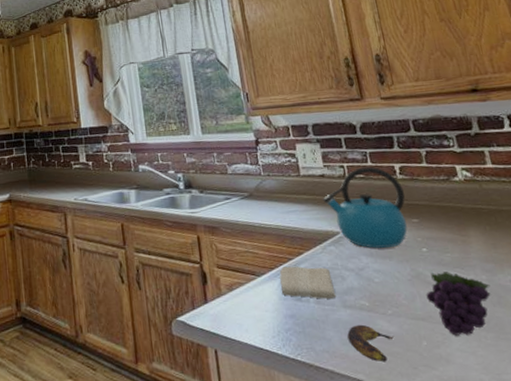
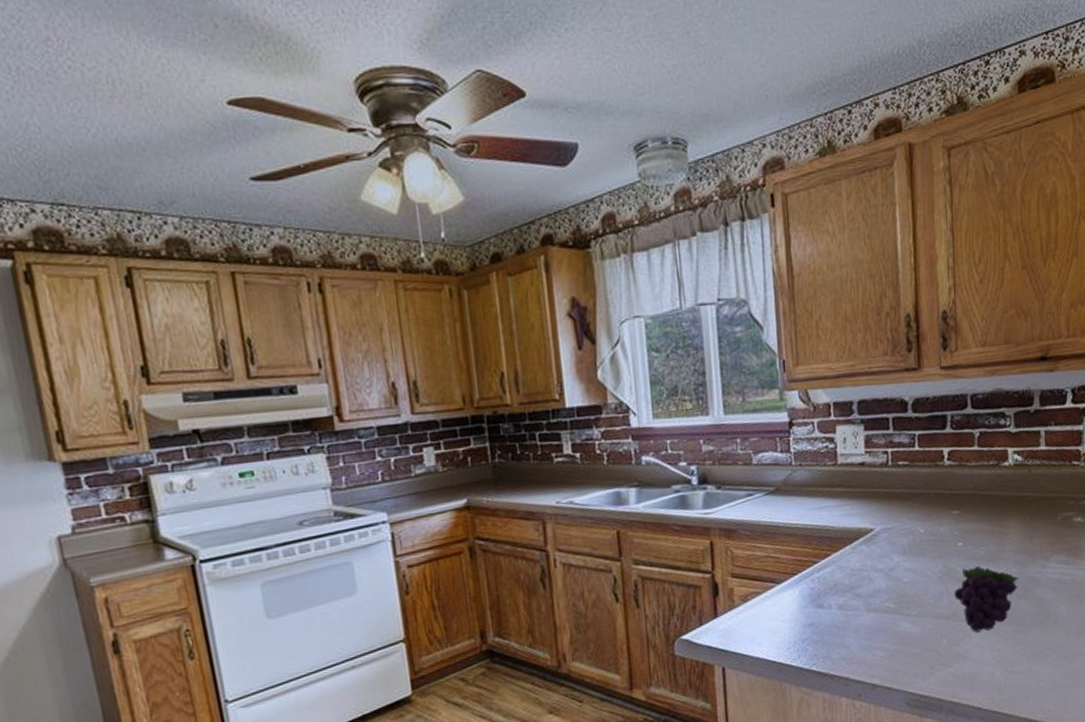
washcloth: present [279,266,337,299] -> none [802,569,861,604]
kettle: present [322,166,408,249] -> none [858,451,949,545]
banana: present [347,324,395,362] -> none [867,627,916,665]

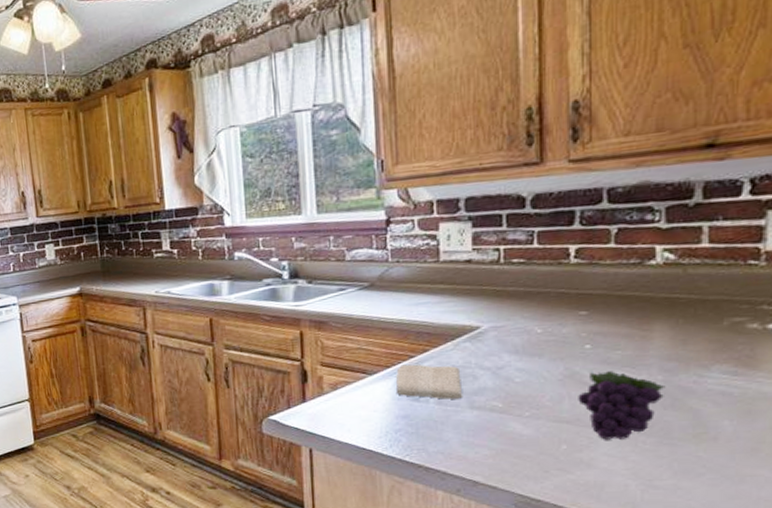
washcloth: none [802,569,861,604] -> present [395,364,463,399]

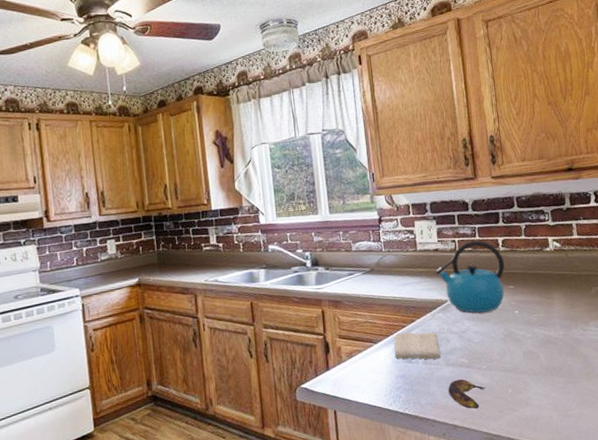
kettle: none [463,249,575,345] -> present [434,240,505,313]
banana: none [469,426,528,465] -> present [448,379,487,409]
fruit: present [578,371,666,440] -> none [514,329,566,383]

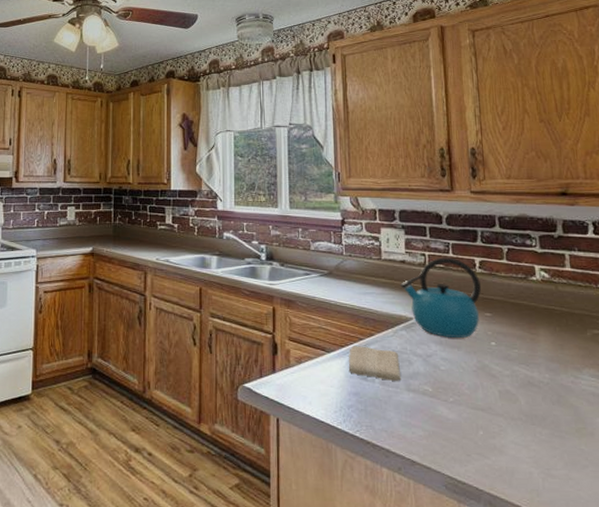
banana: present [448,379,487,409] -> none [407,408,453,447]

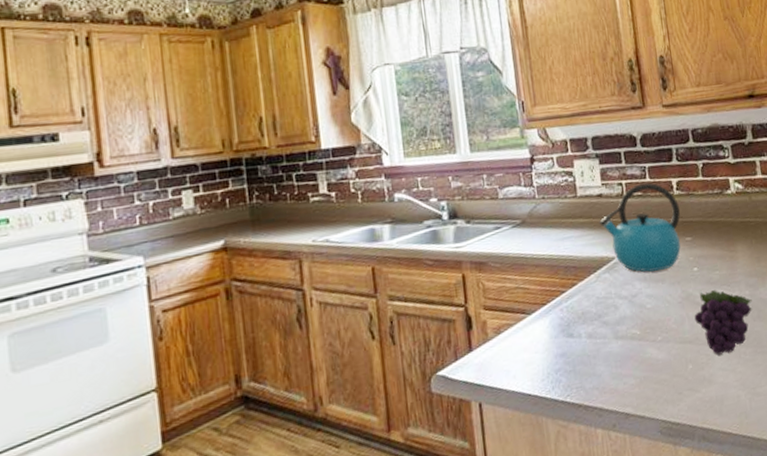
washcloth: present [348,346,402,381] -> none [551,298,609,334]
fruit: none [488,366,552,429] -> present [694,290,752,355]

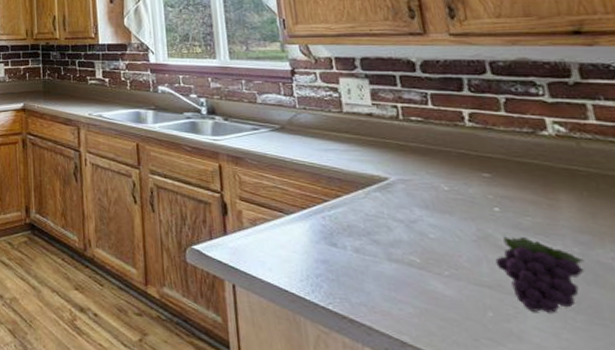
kettle: present [598,182,681,272] -> none [368,109,476,203]

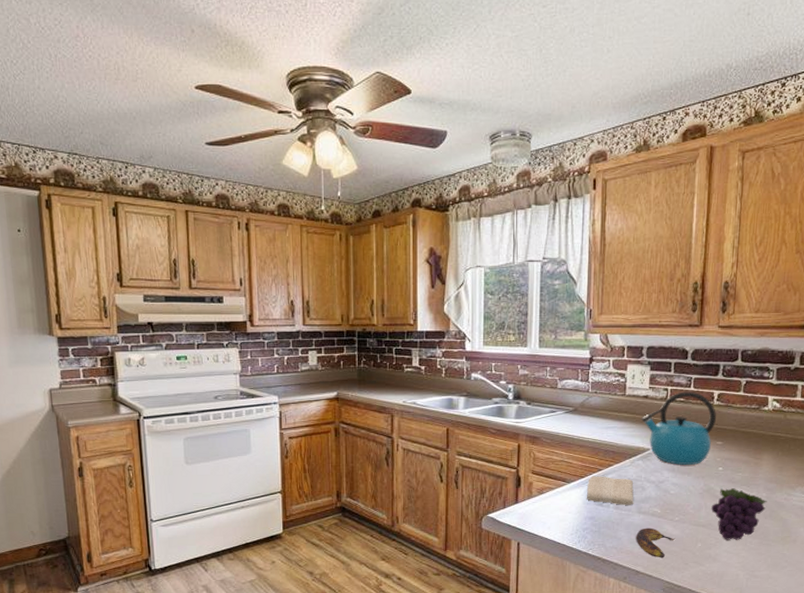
washcloth: none [312,208,380,249] -> present [586,476,634,505]
kettle: none [368,109,476,203] -> present [640,391,716,466]
banana: none [391,281,451,328] -> present [636,527,676,558]

